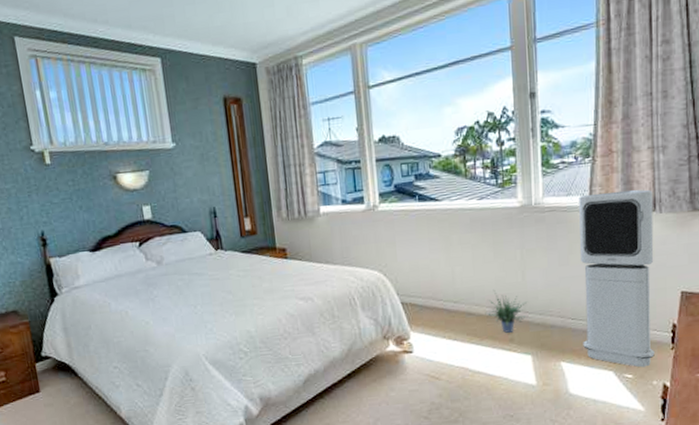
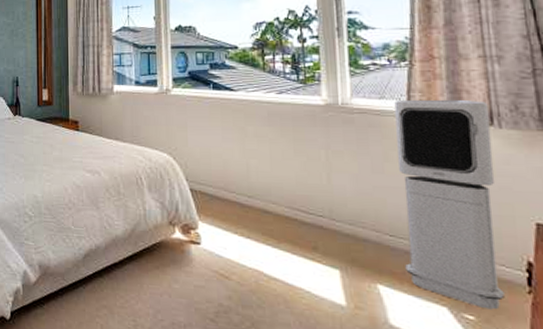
potted plant: present [485,289,529,333] -> none [283,189,336,240]

